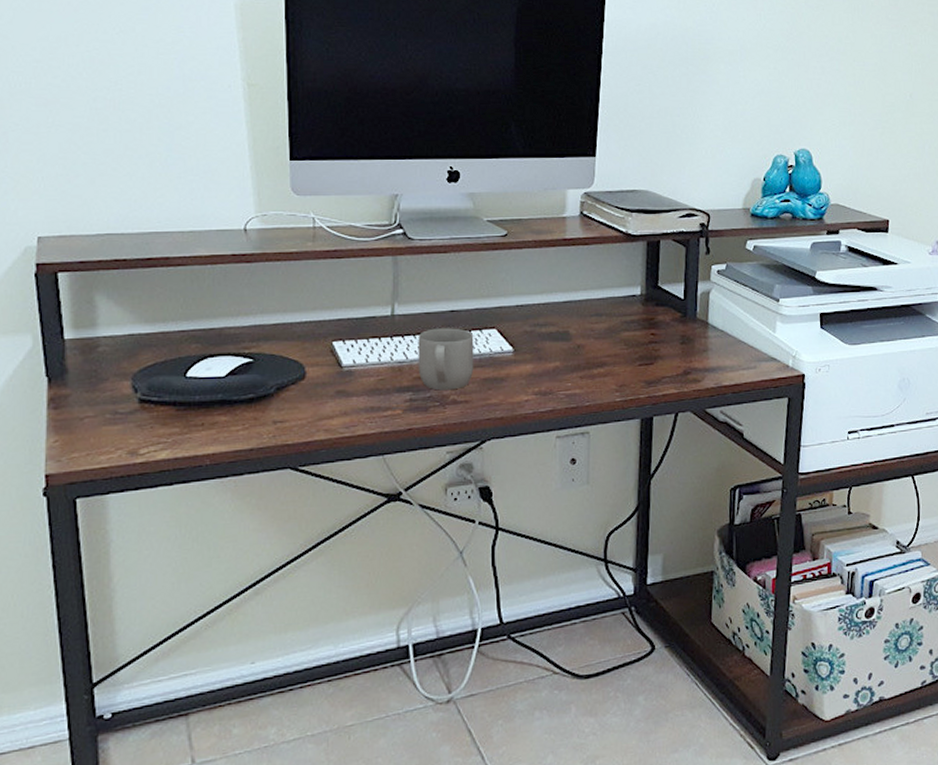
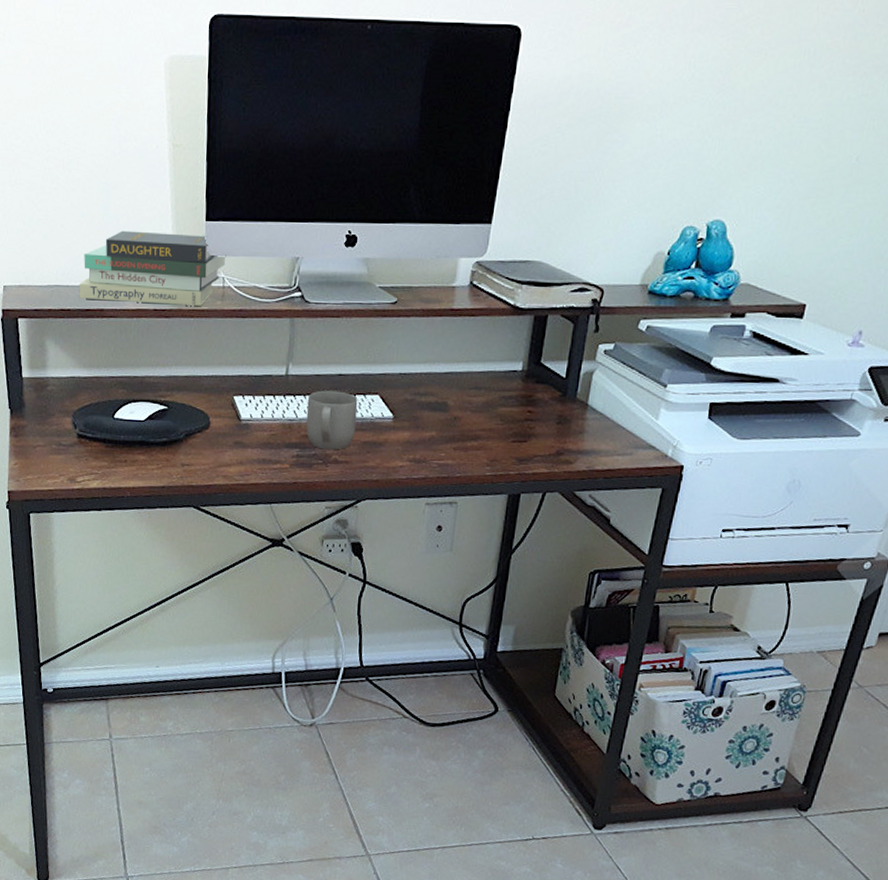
books: none [137,172,314,249] -> present [79,230,225,306]

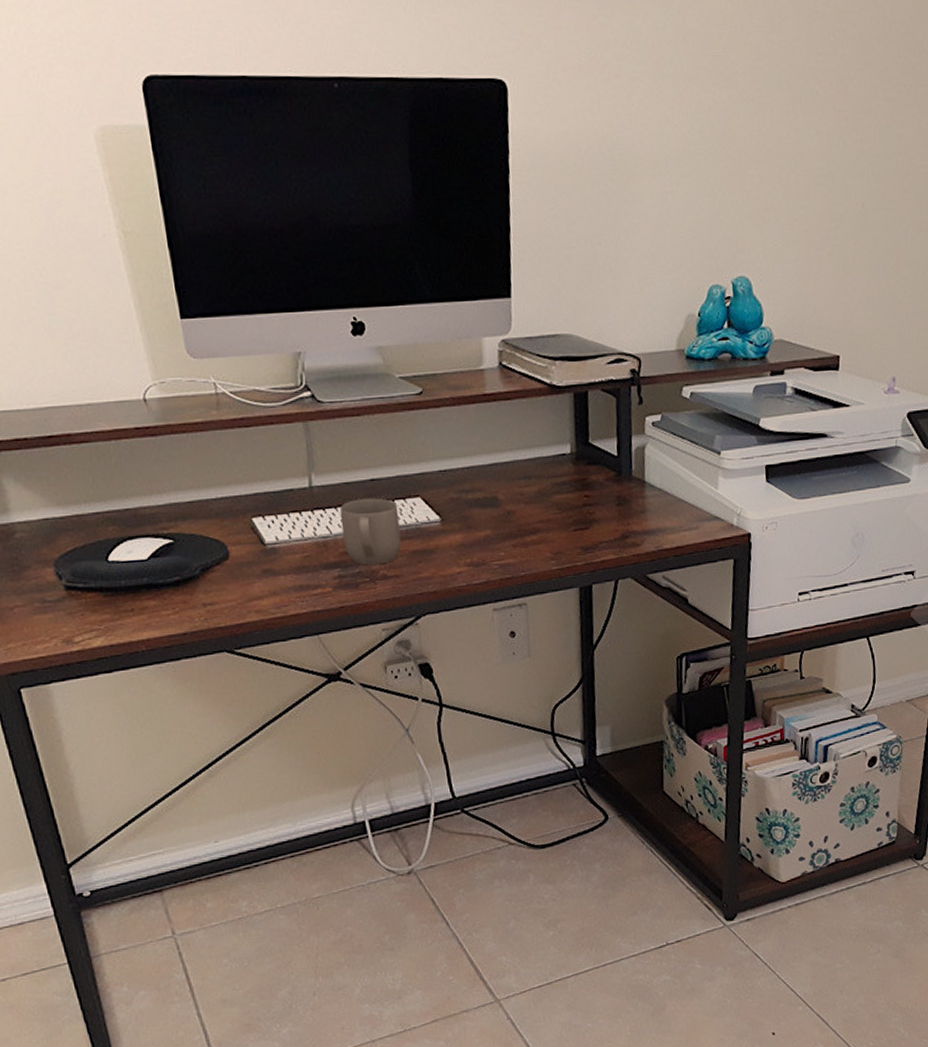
books: present [79,230,225,306] -> none [33,336,213,424]

